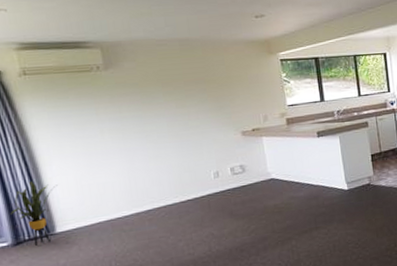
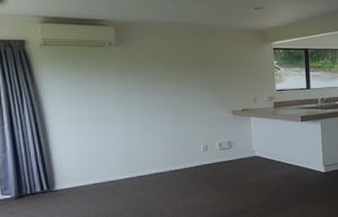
house plant: present [10,180,58,246] -> none [17,140,62,200]

